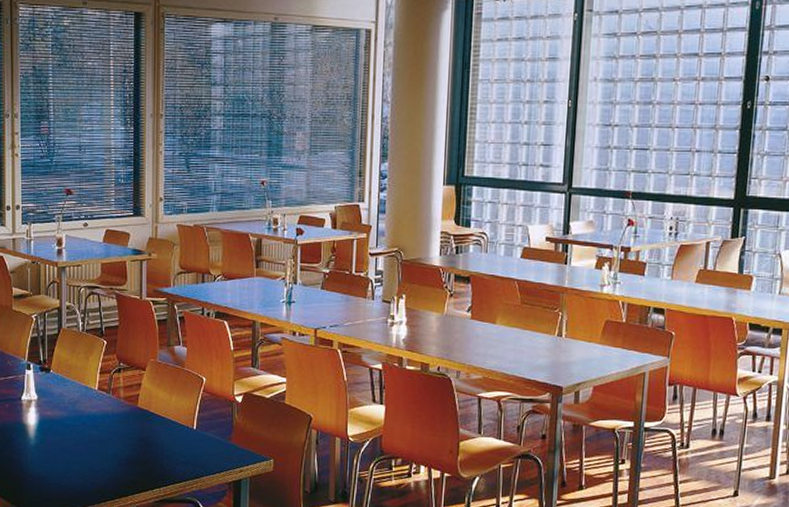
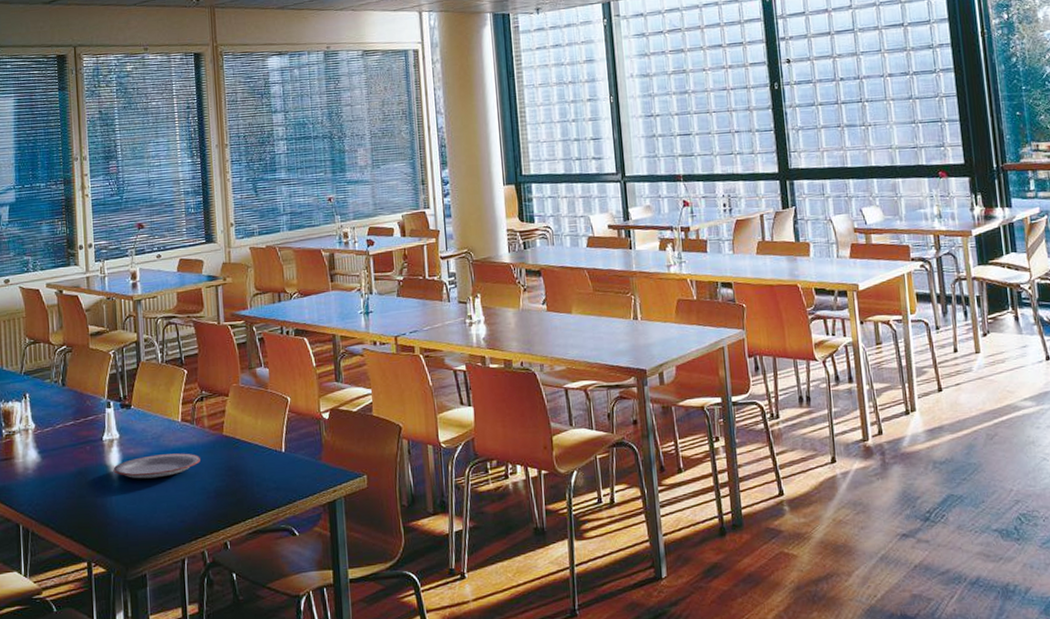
plate: none [30,419,114,441] -> present [113,453,200,479]

